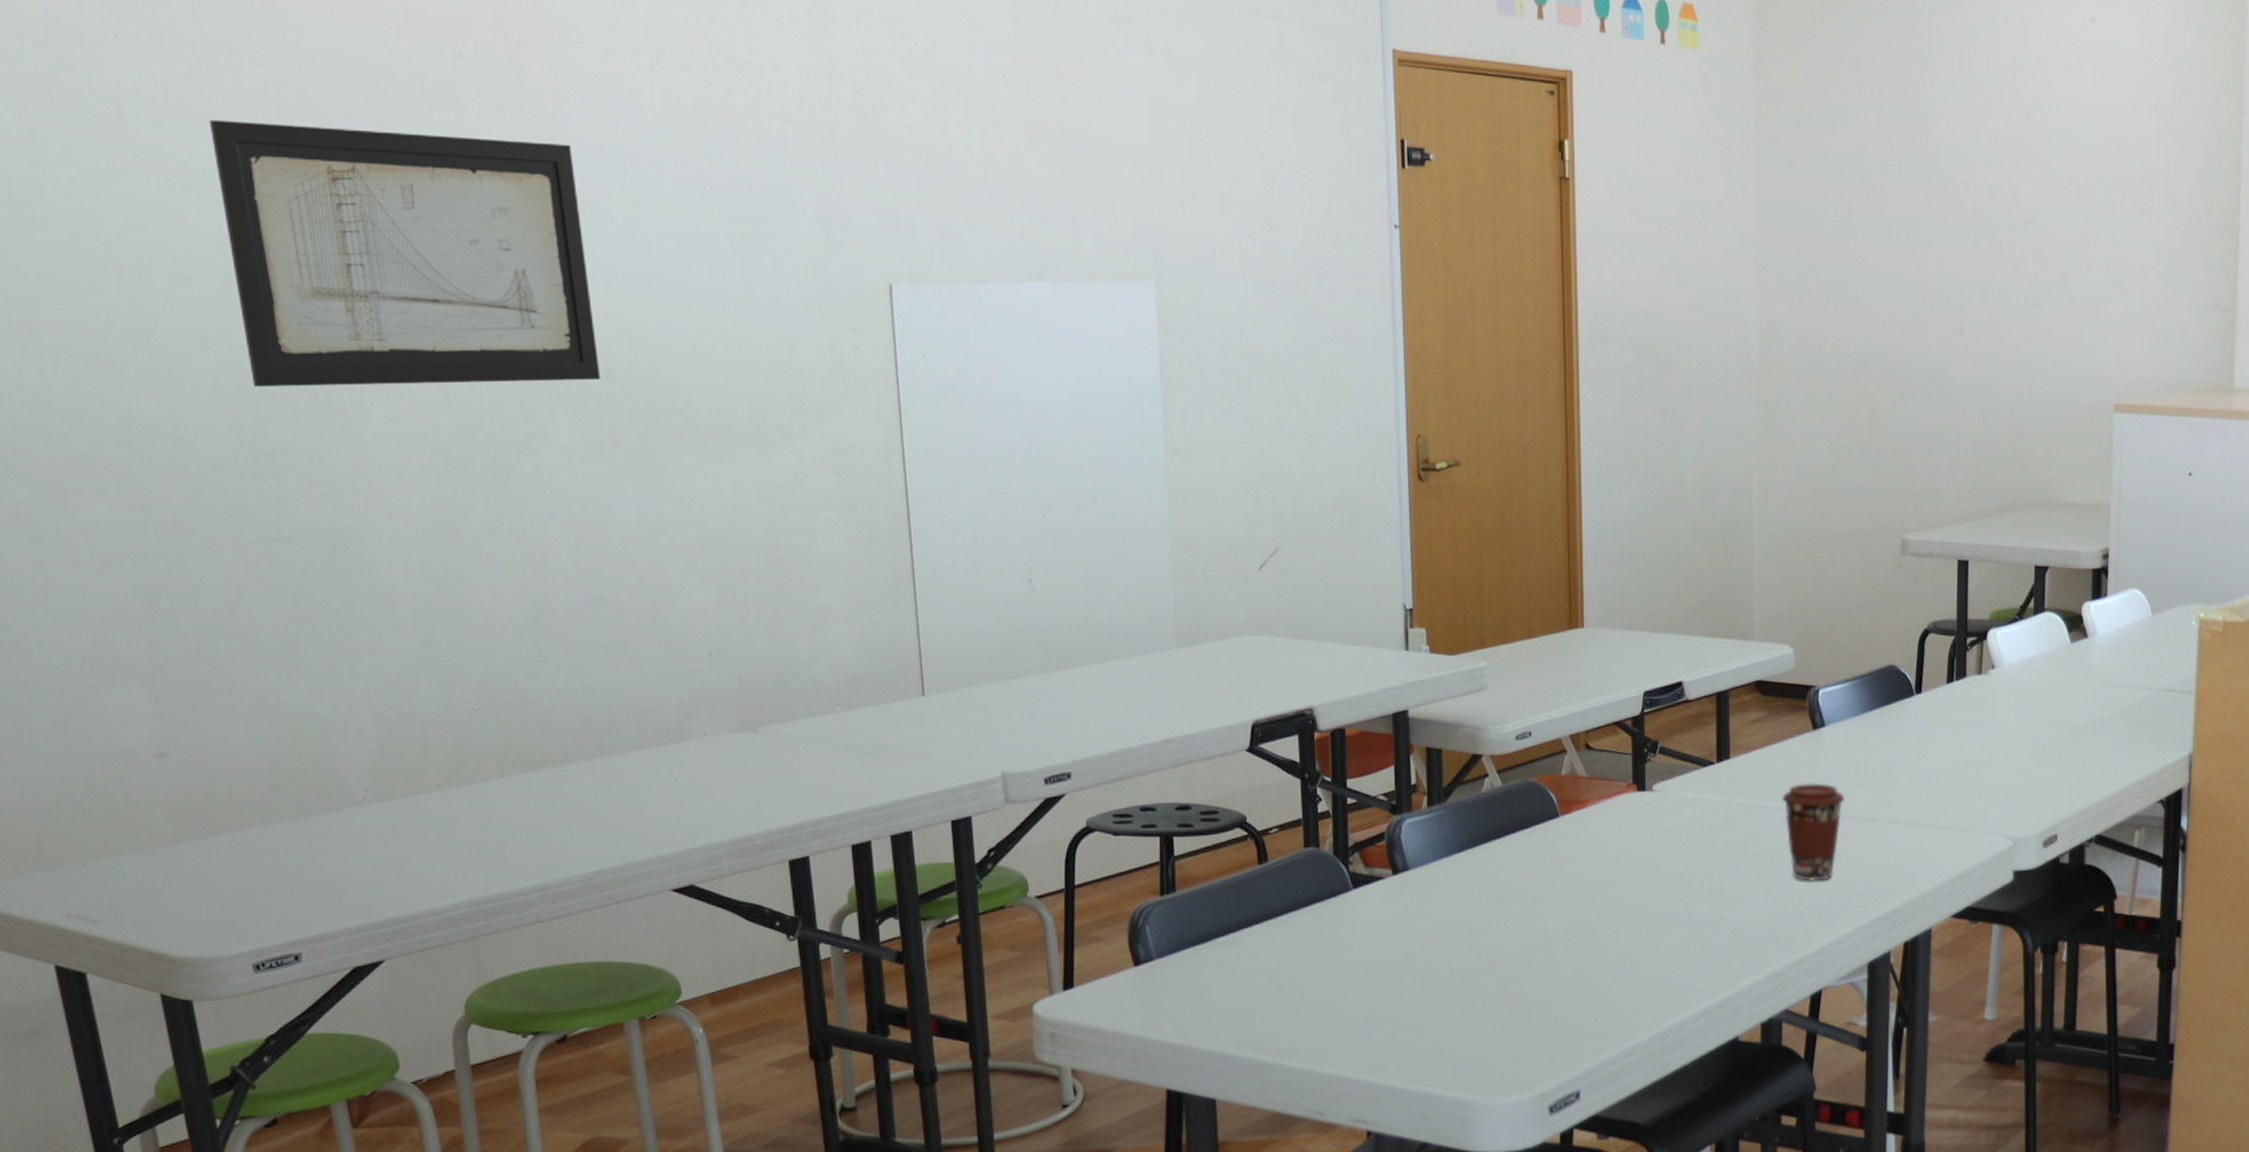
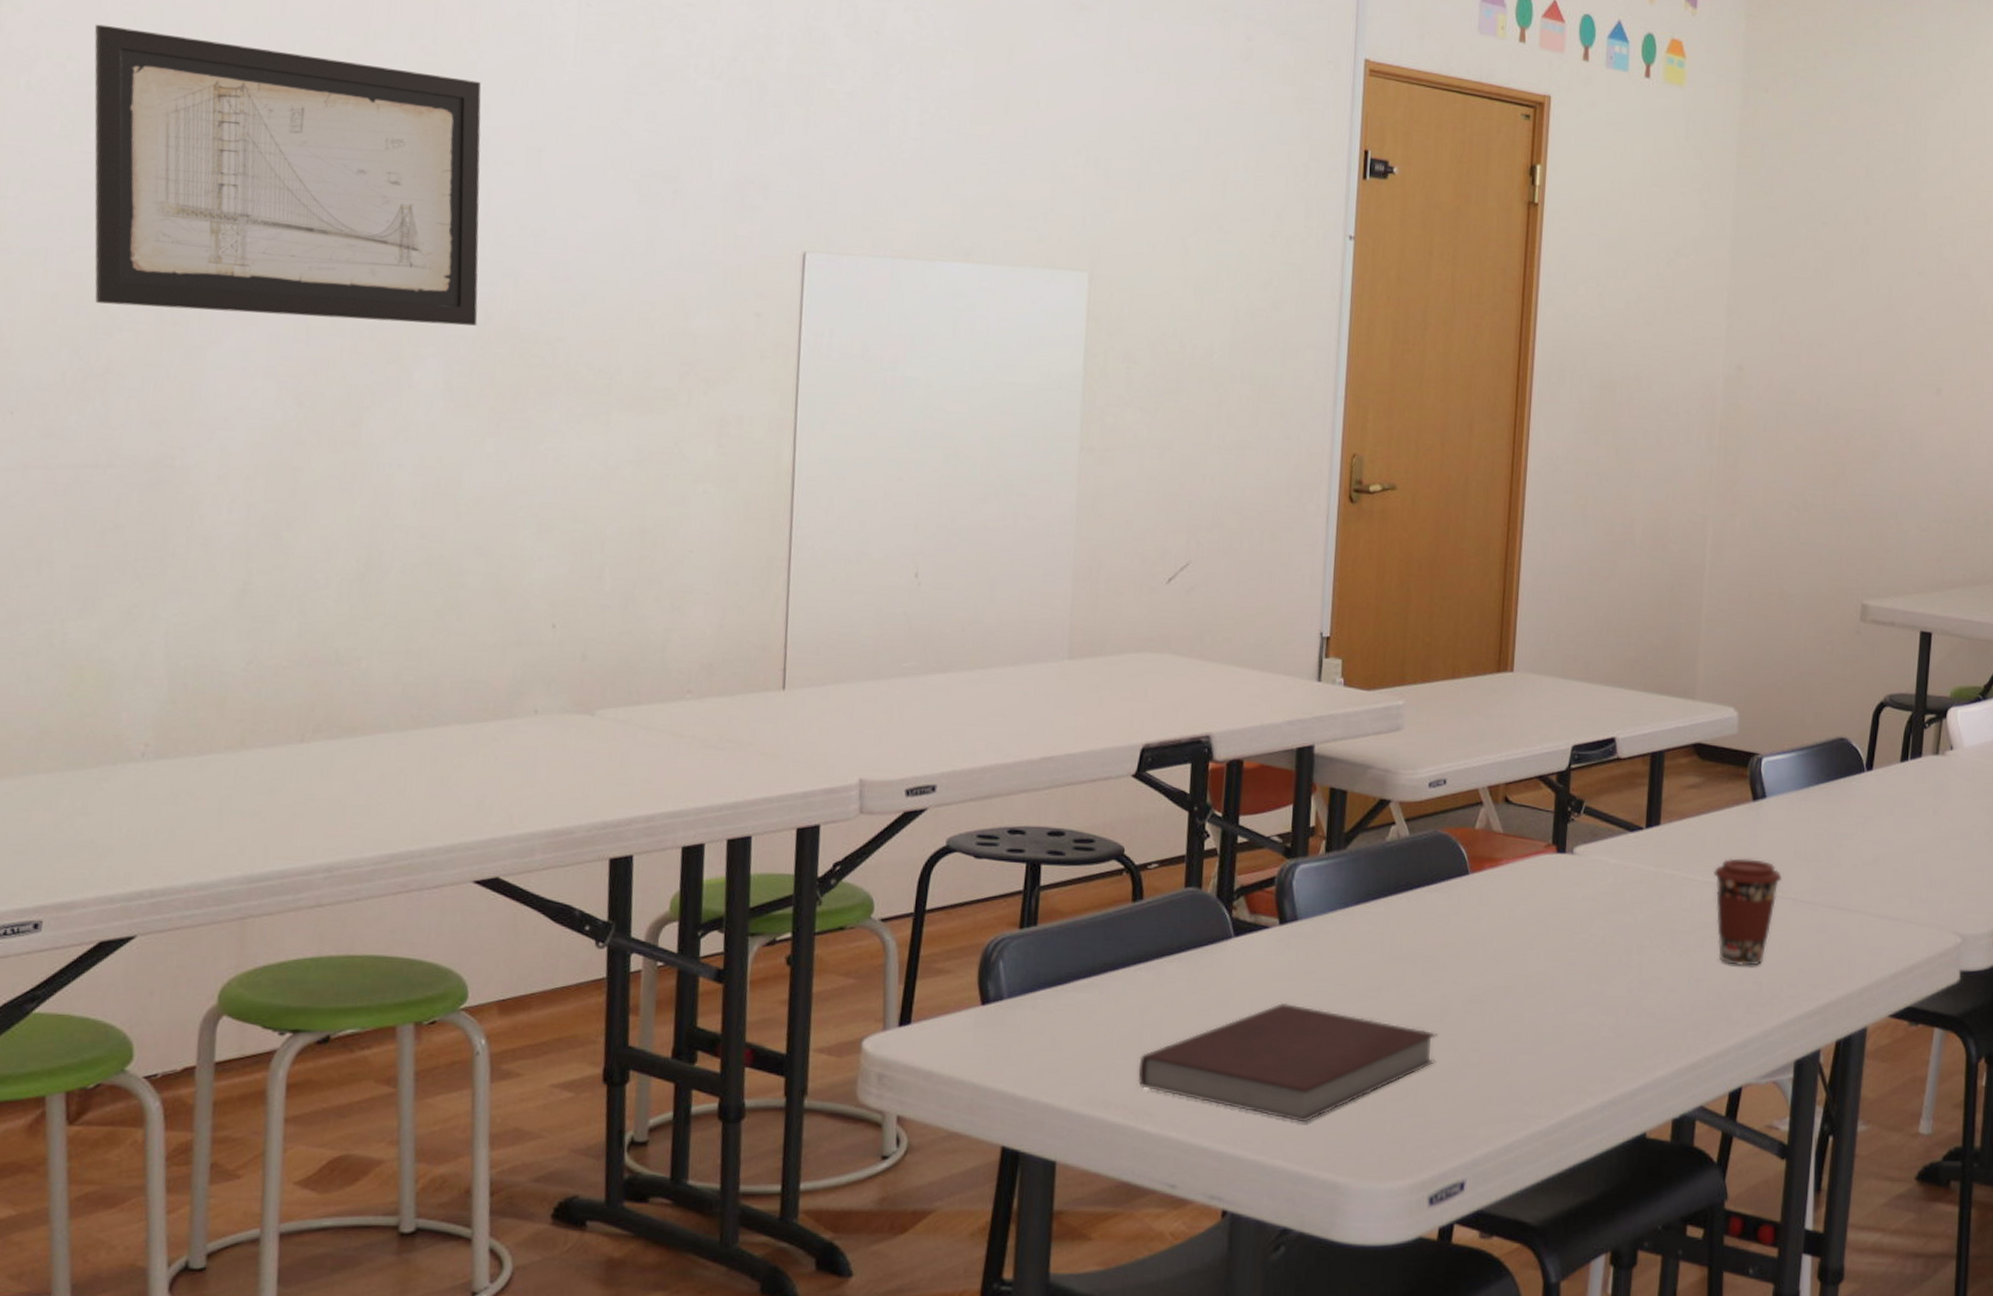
notebook: none [1279,944,1544,1050] -> present [1137,1002,1438,1123]

